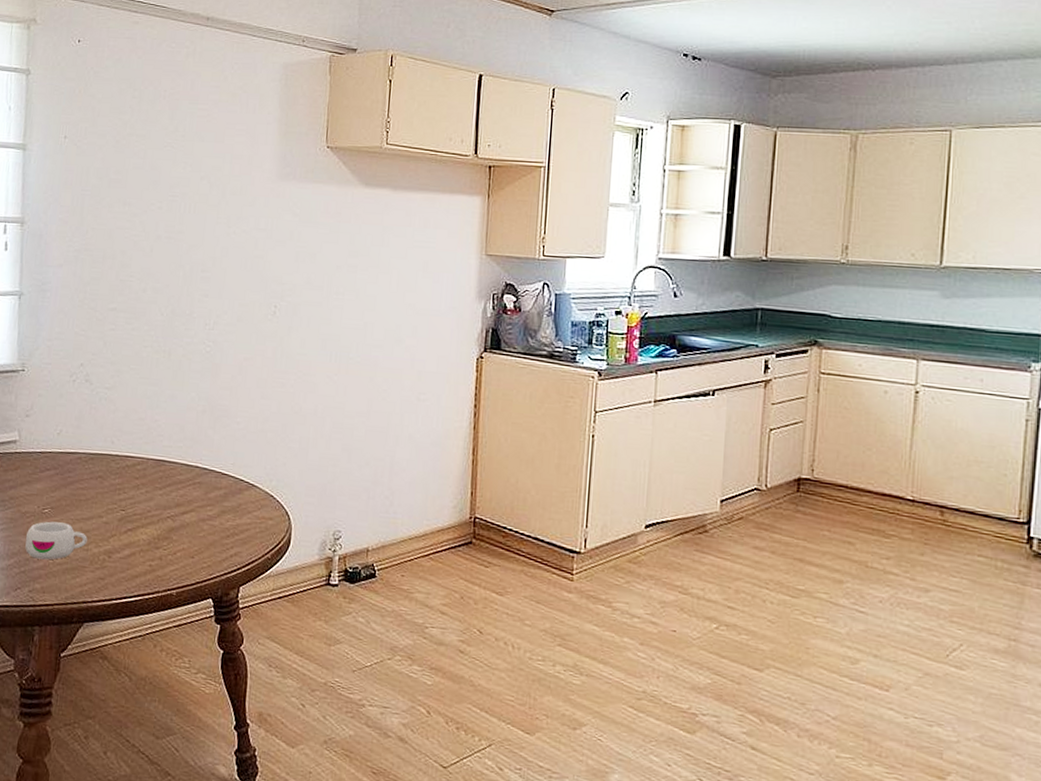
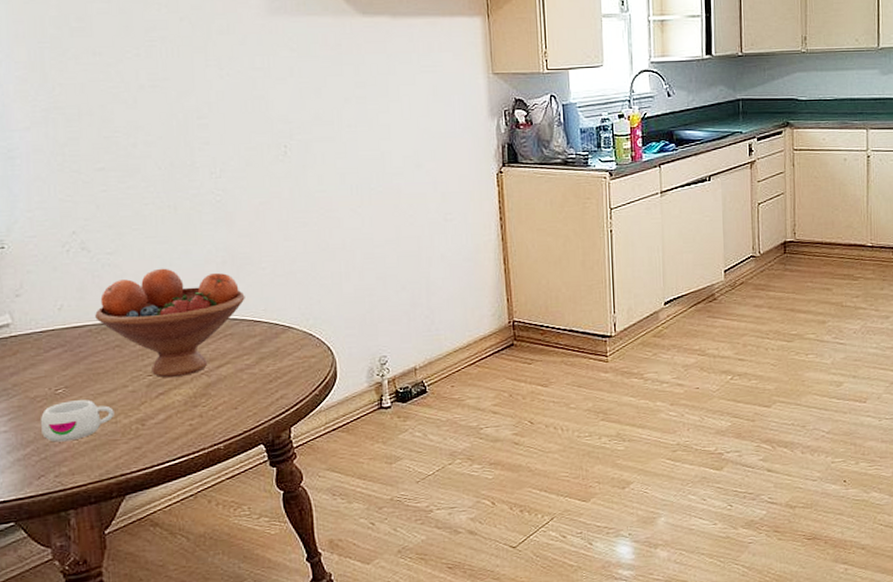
fruit bowl: none [86,408,218,517] -> present [95,268,245,378]

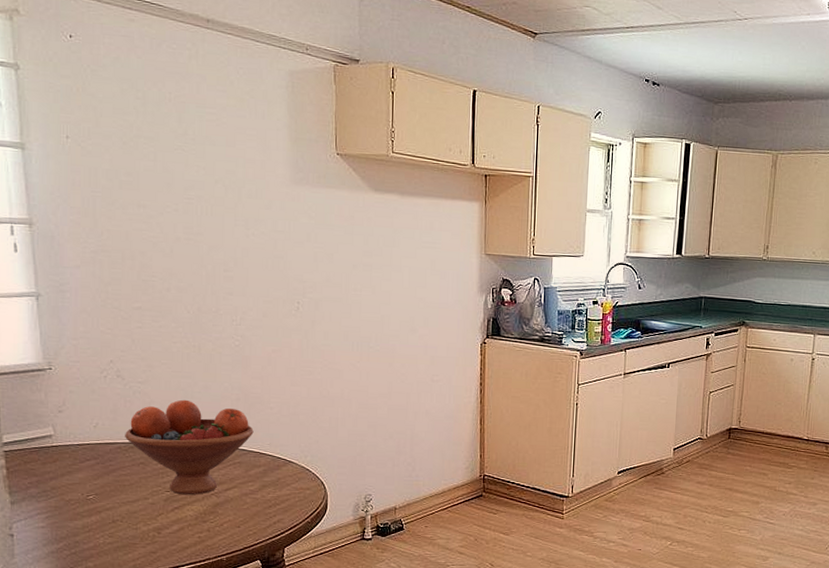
mug: present [40,400,114,442] -> none [72,506,135,541]

